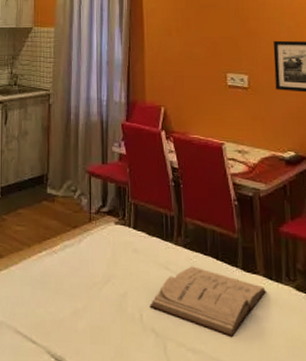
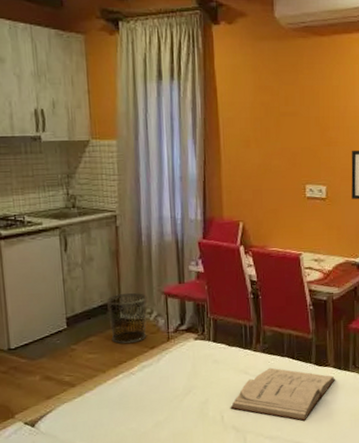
waste bin: none [36,168,73,220] -> present [106,292,147,344]

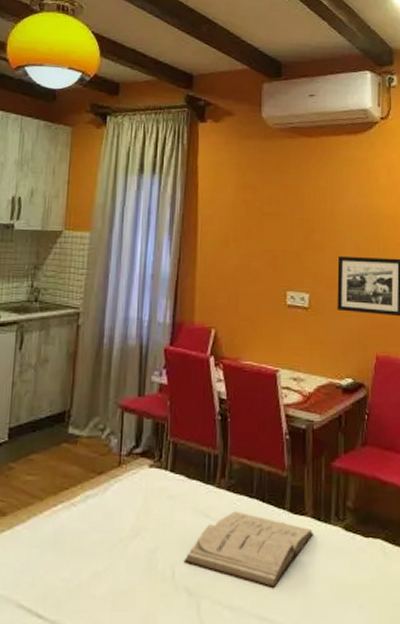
waste bin: present [106,292,147,344] -> none [55,403,102,466]

